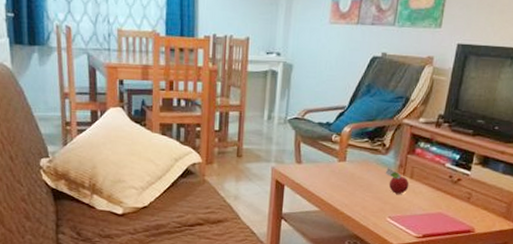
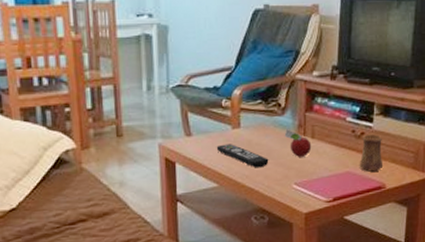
remote control: none [322,174,368,199] -> present [216,144,269,168]
cup: none [451,182,478,216] -> present [359,135,384,172]

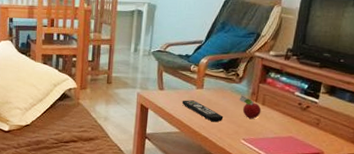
cup: present [359,135,384,172] -> none [301,108,326,140]

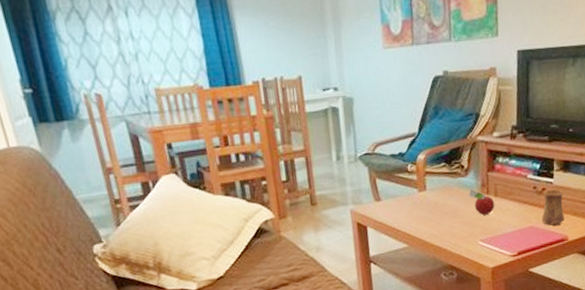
remote control: present [182,100,224,122] -> none [404,206,455,228]
cup: none [301,108,326,140] -> present [541,189,565,226]

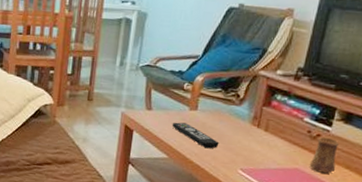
remote control: none [404,206,455,228] -> present [172,122,219,149]
fruit: present [468,189,495,215] -> none [238,119,264,147]

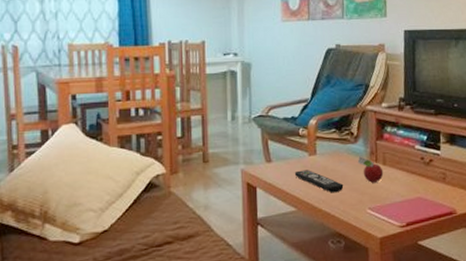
fruit: none [238,119,264,147] -> present [357,156,384,183]
cup: present [309,137,339,174] -> none [429,162,453,198]

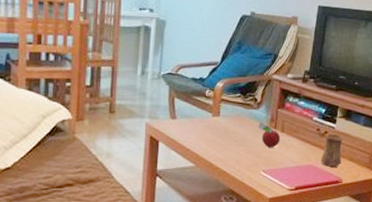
remote control: present [294,170,344,193] -> none [196,129,242,154]
cup: none [429,162,453,198] -> present [320,134,343,167]

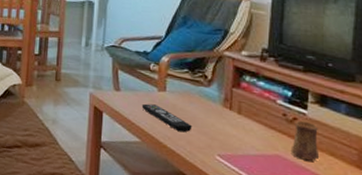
remote control: none [196,129,242,154] -> present [141,103,192,133]
fruit: present [257,122,281,148] -> none [209,101,238,130]

